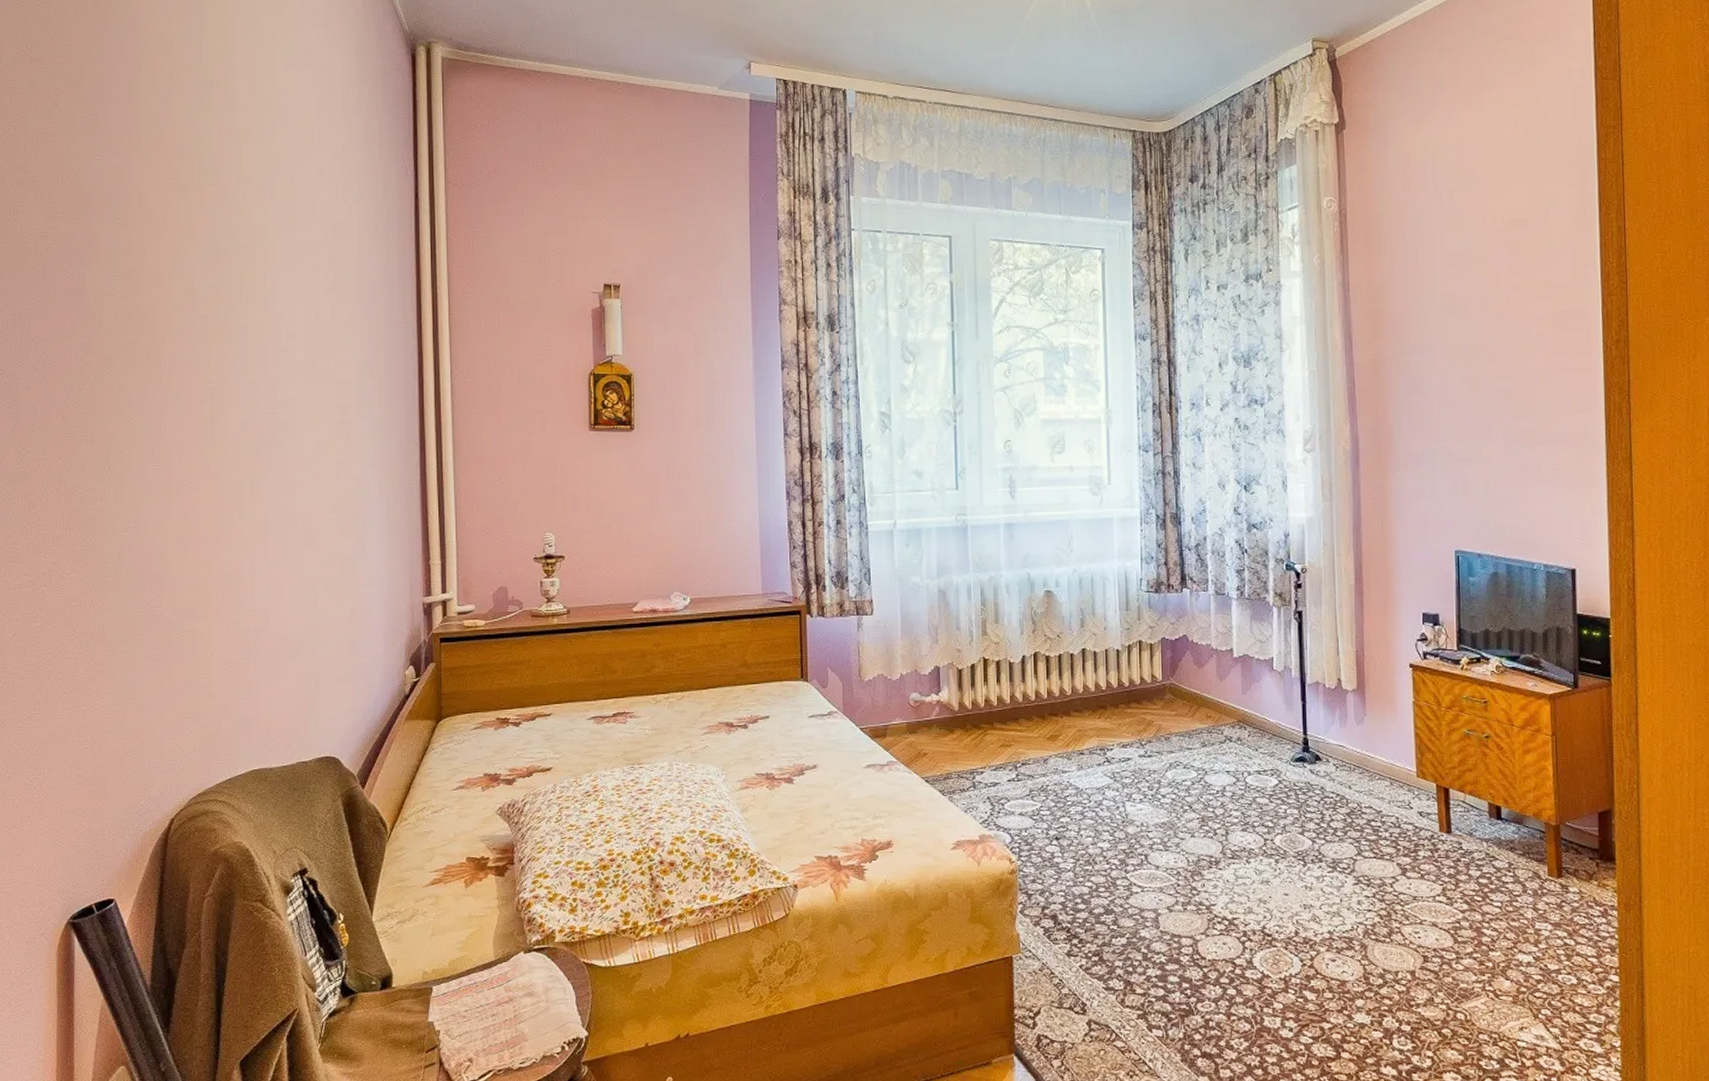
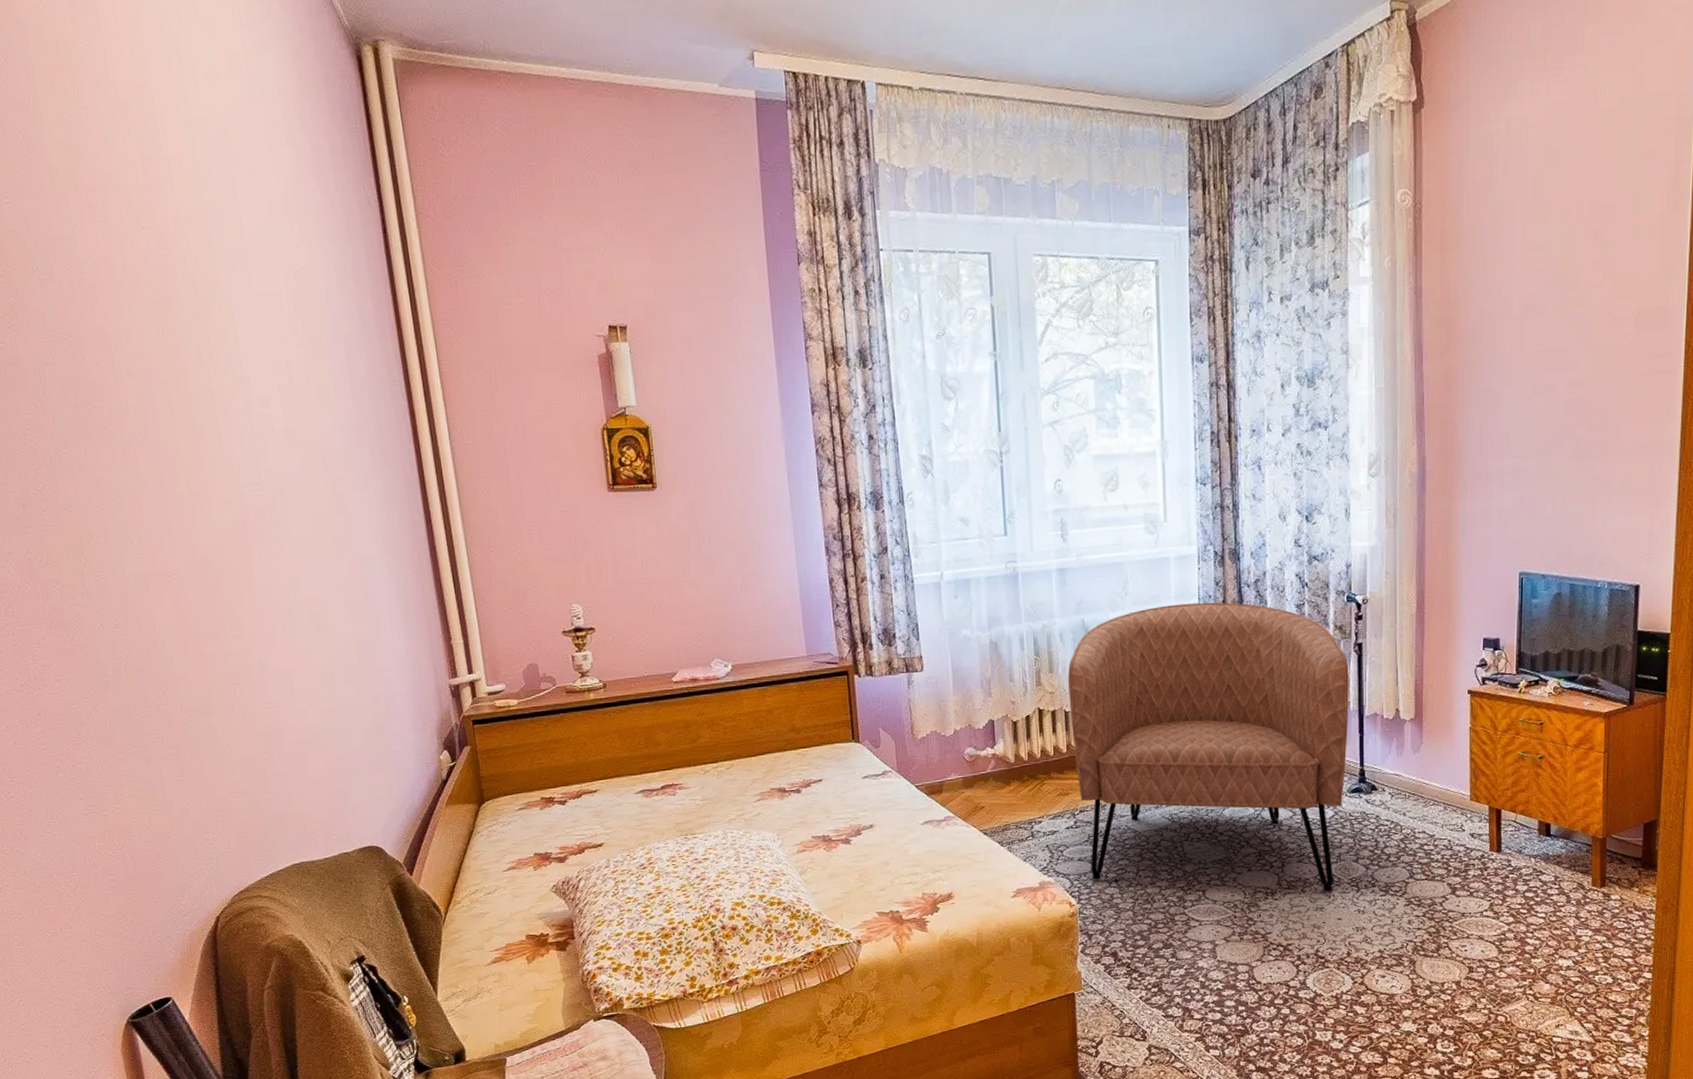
armchair: none [1013,563,1291,864] -> present [1068,602,1349,892]

